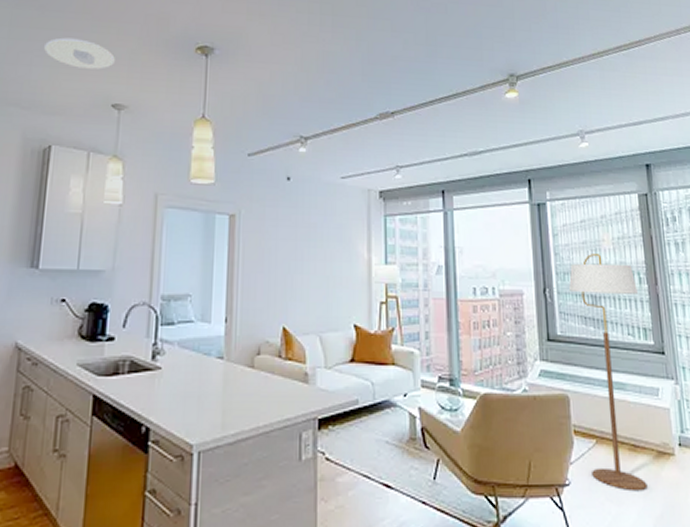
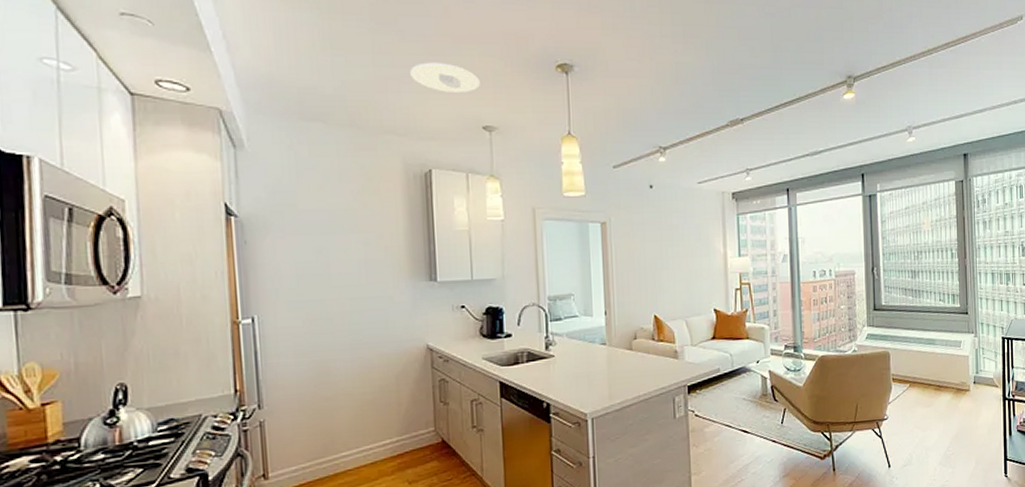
floor lamp: present [569,254,648,492] -> none [893,235,949,420]

